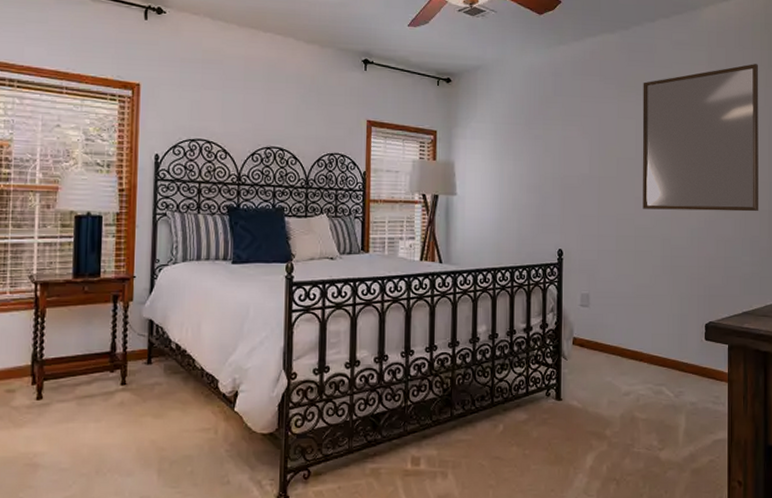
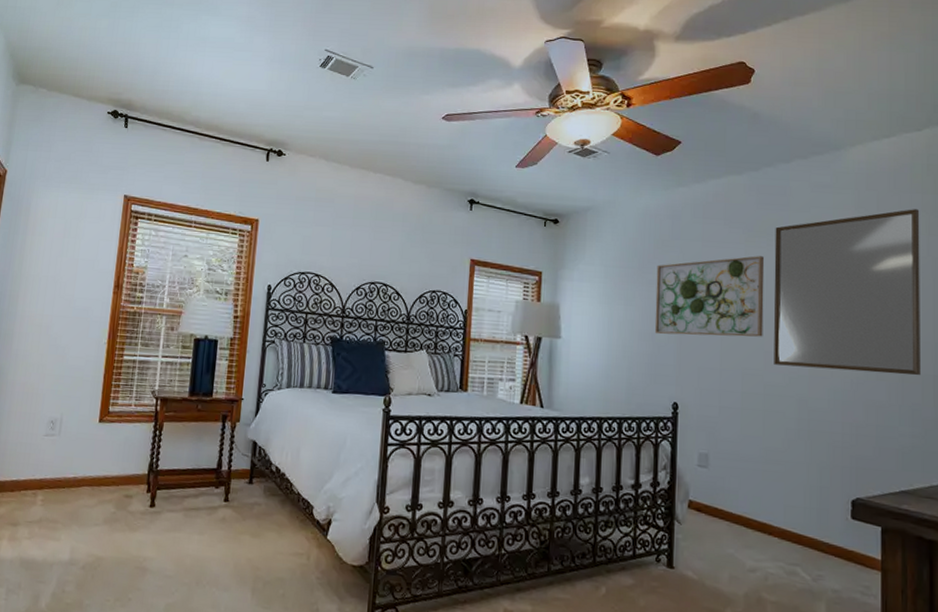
wall art: none [541,109,635,187] -> present [654,256,765,337]

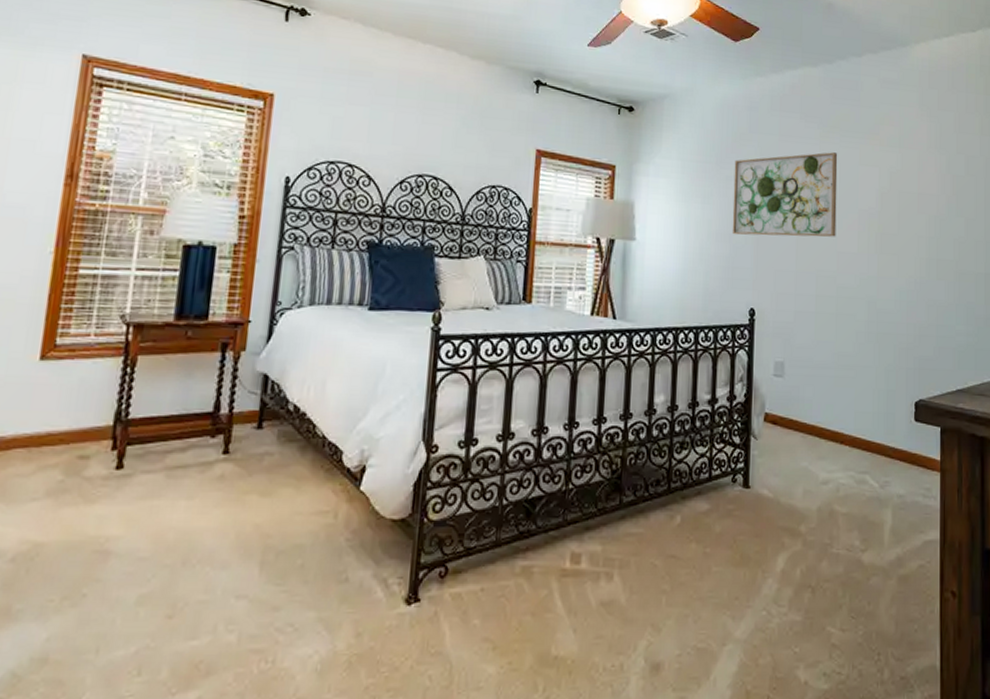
home mirror: present [773,209,922,376] -> none [846,108,975,274]

